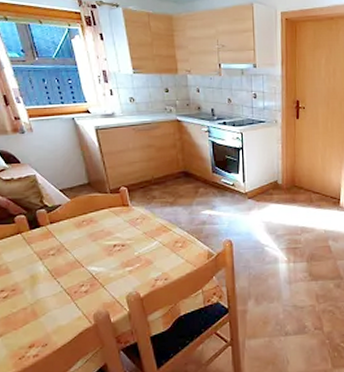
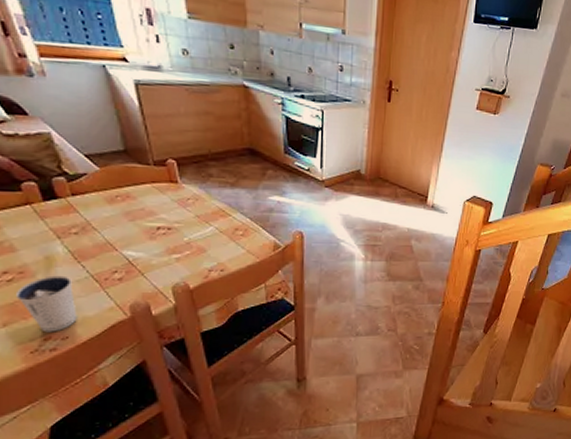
dixie cup: none [9,291,54,341] -> present [15,275,77,333]

